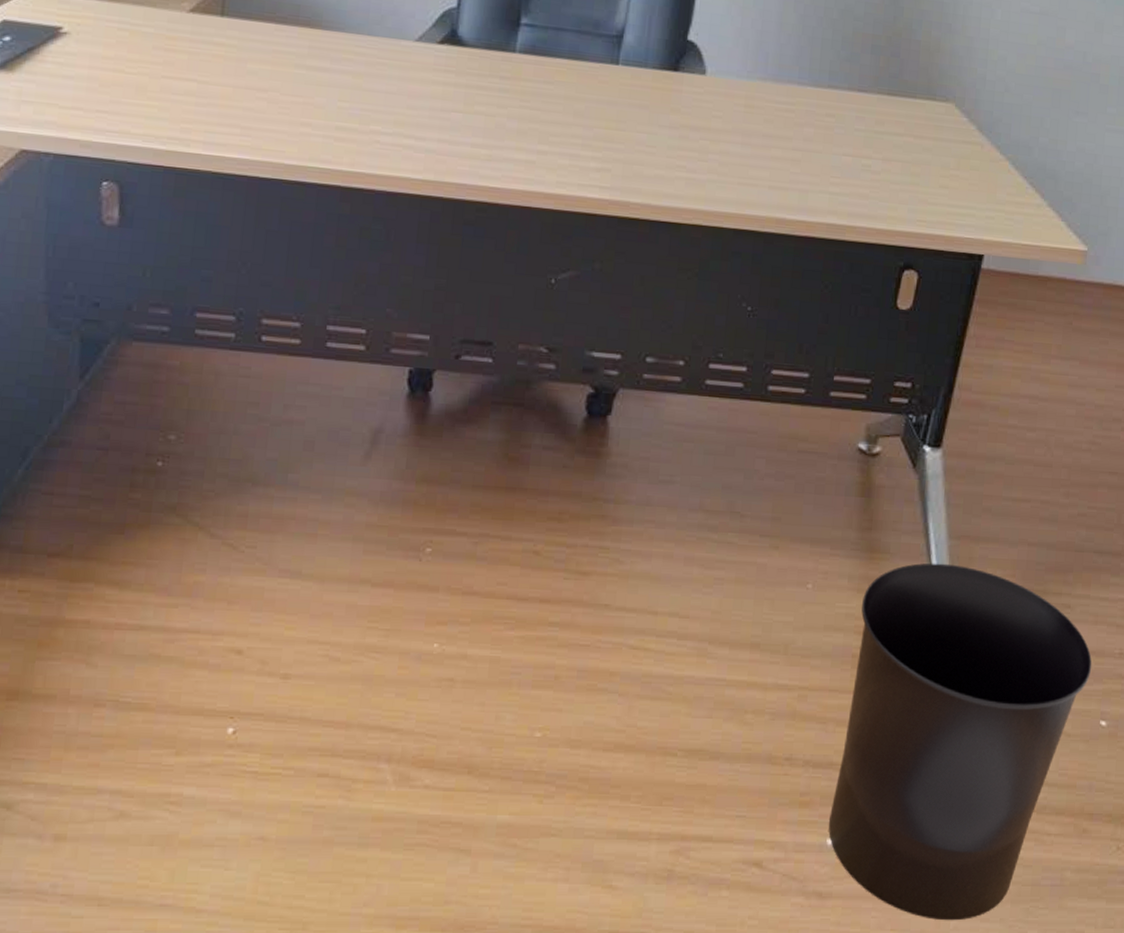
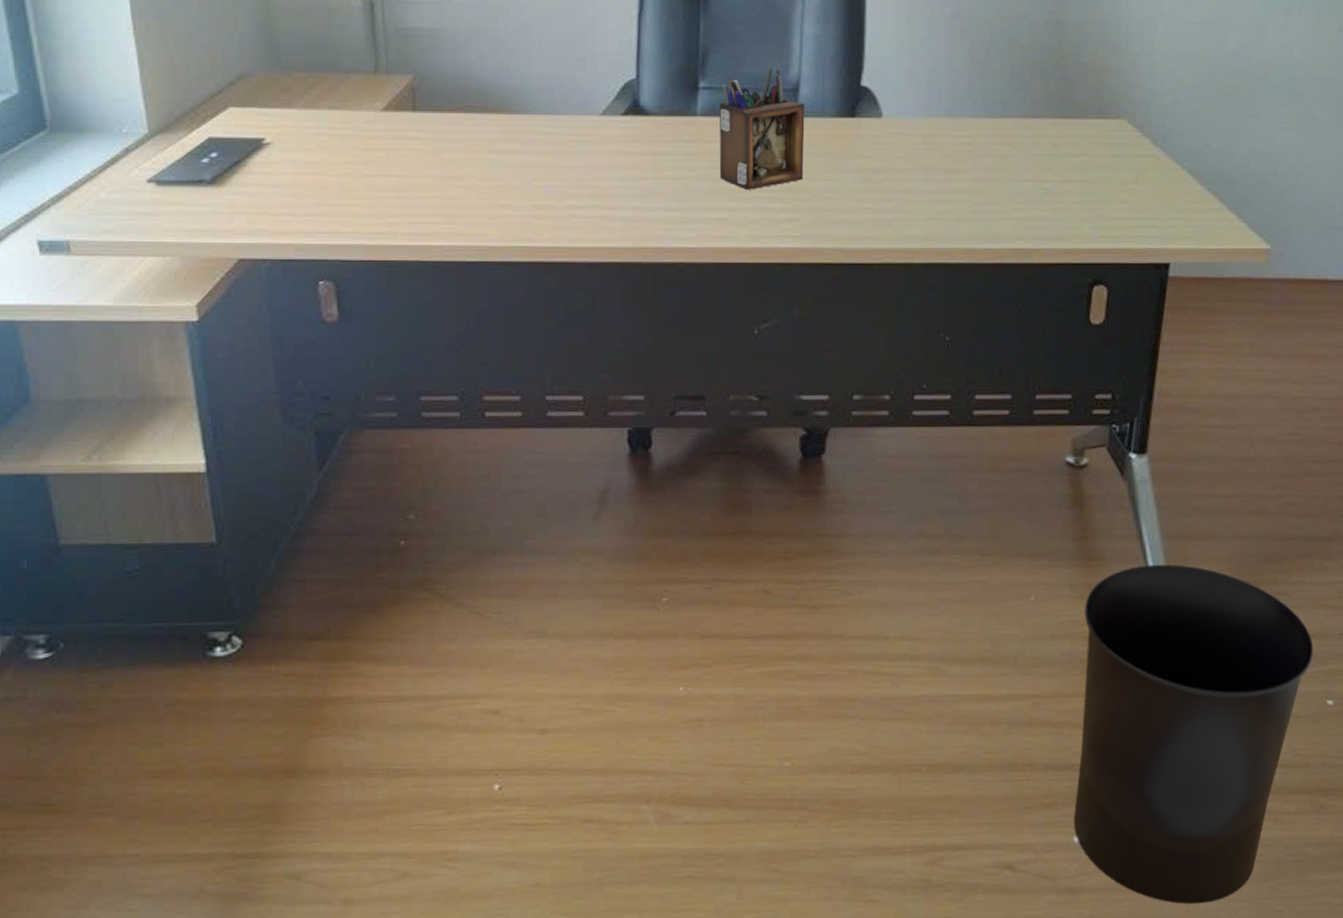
desk organizer: none [533,11,628,135] -> present [720,68,805,190]

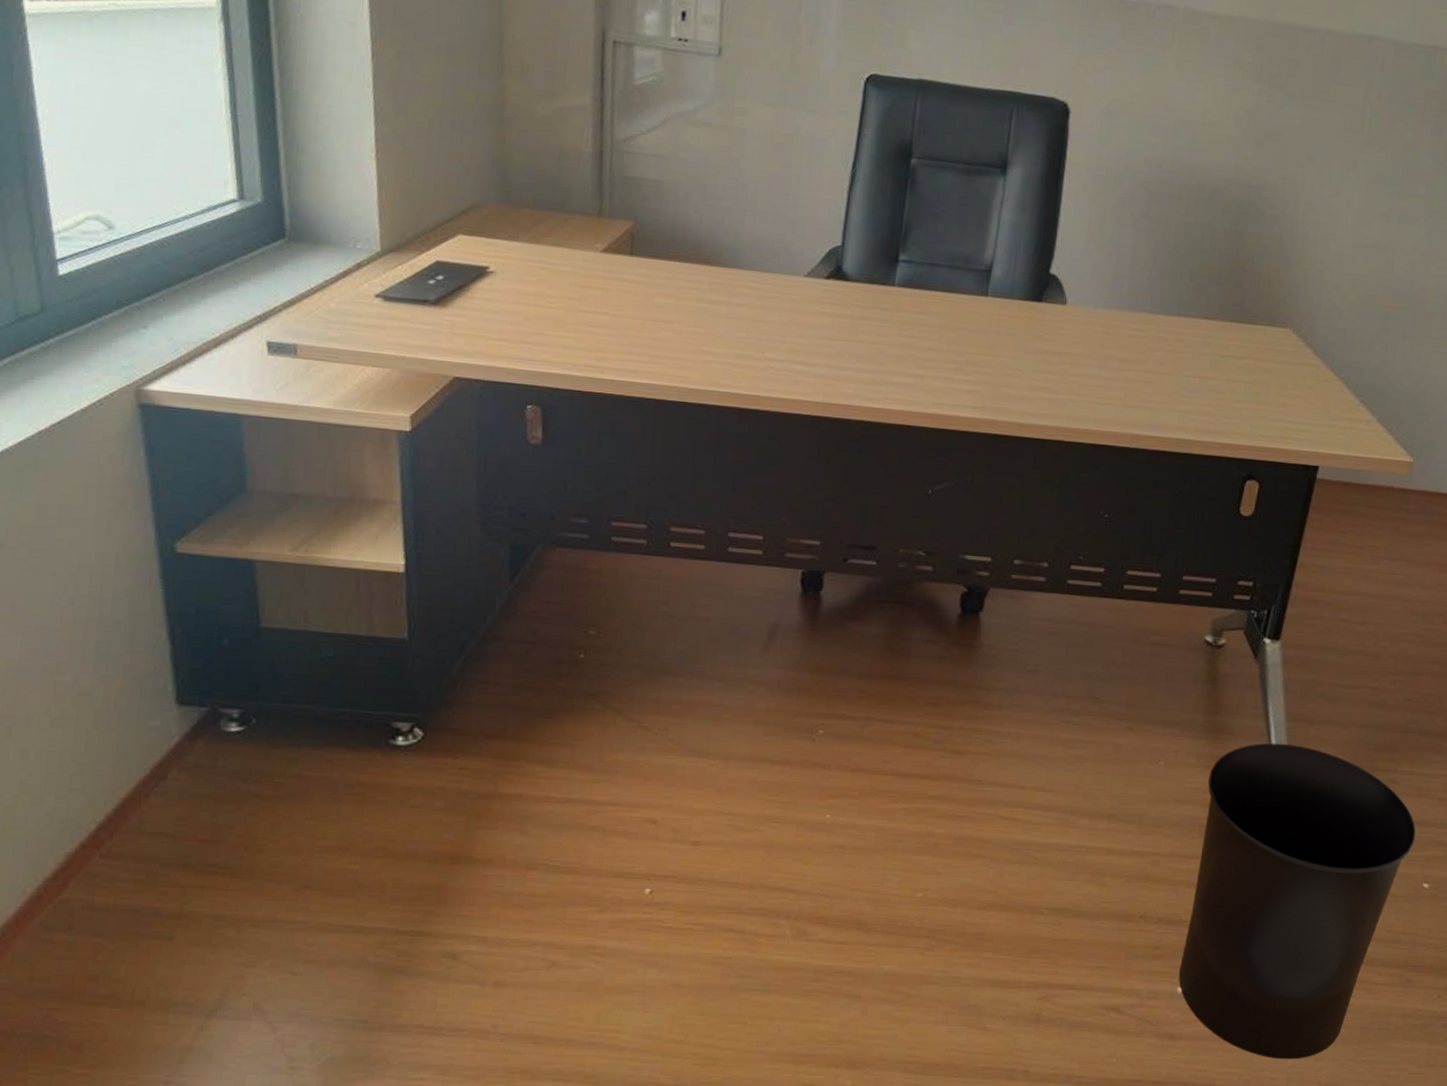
desk organizer: present [720,68,805,190] -> none [911,248,996,360]

